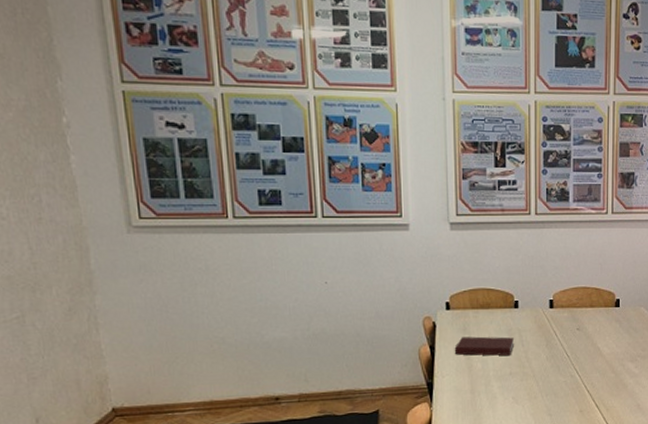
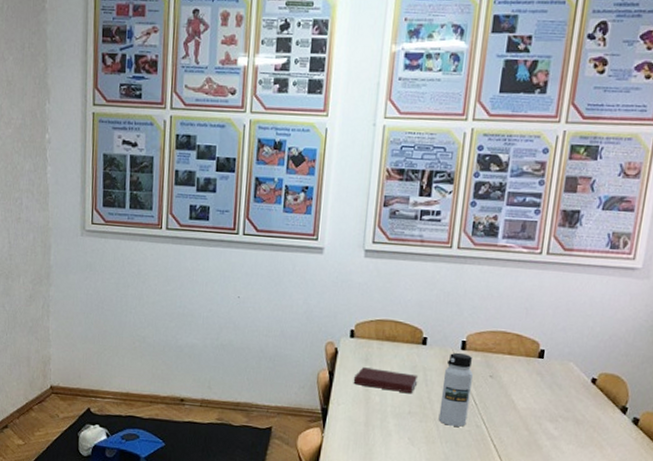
water bottle: none [537,311,562,380] -> present [438,352,473,427]

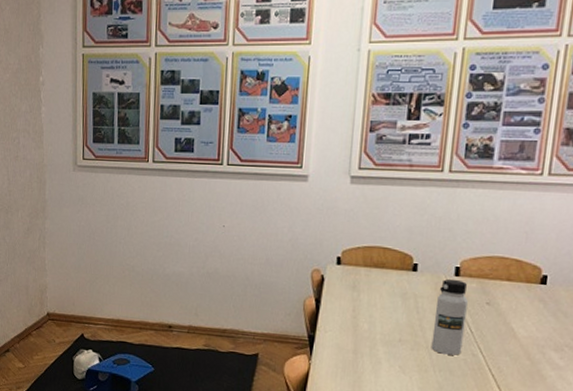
notebook: present [353,367,419,394] -> none [340,294,409,322]

